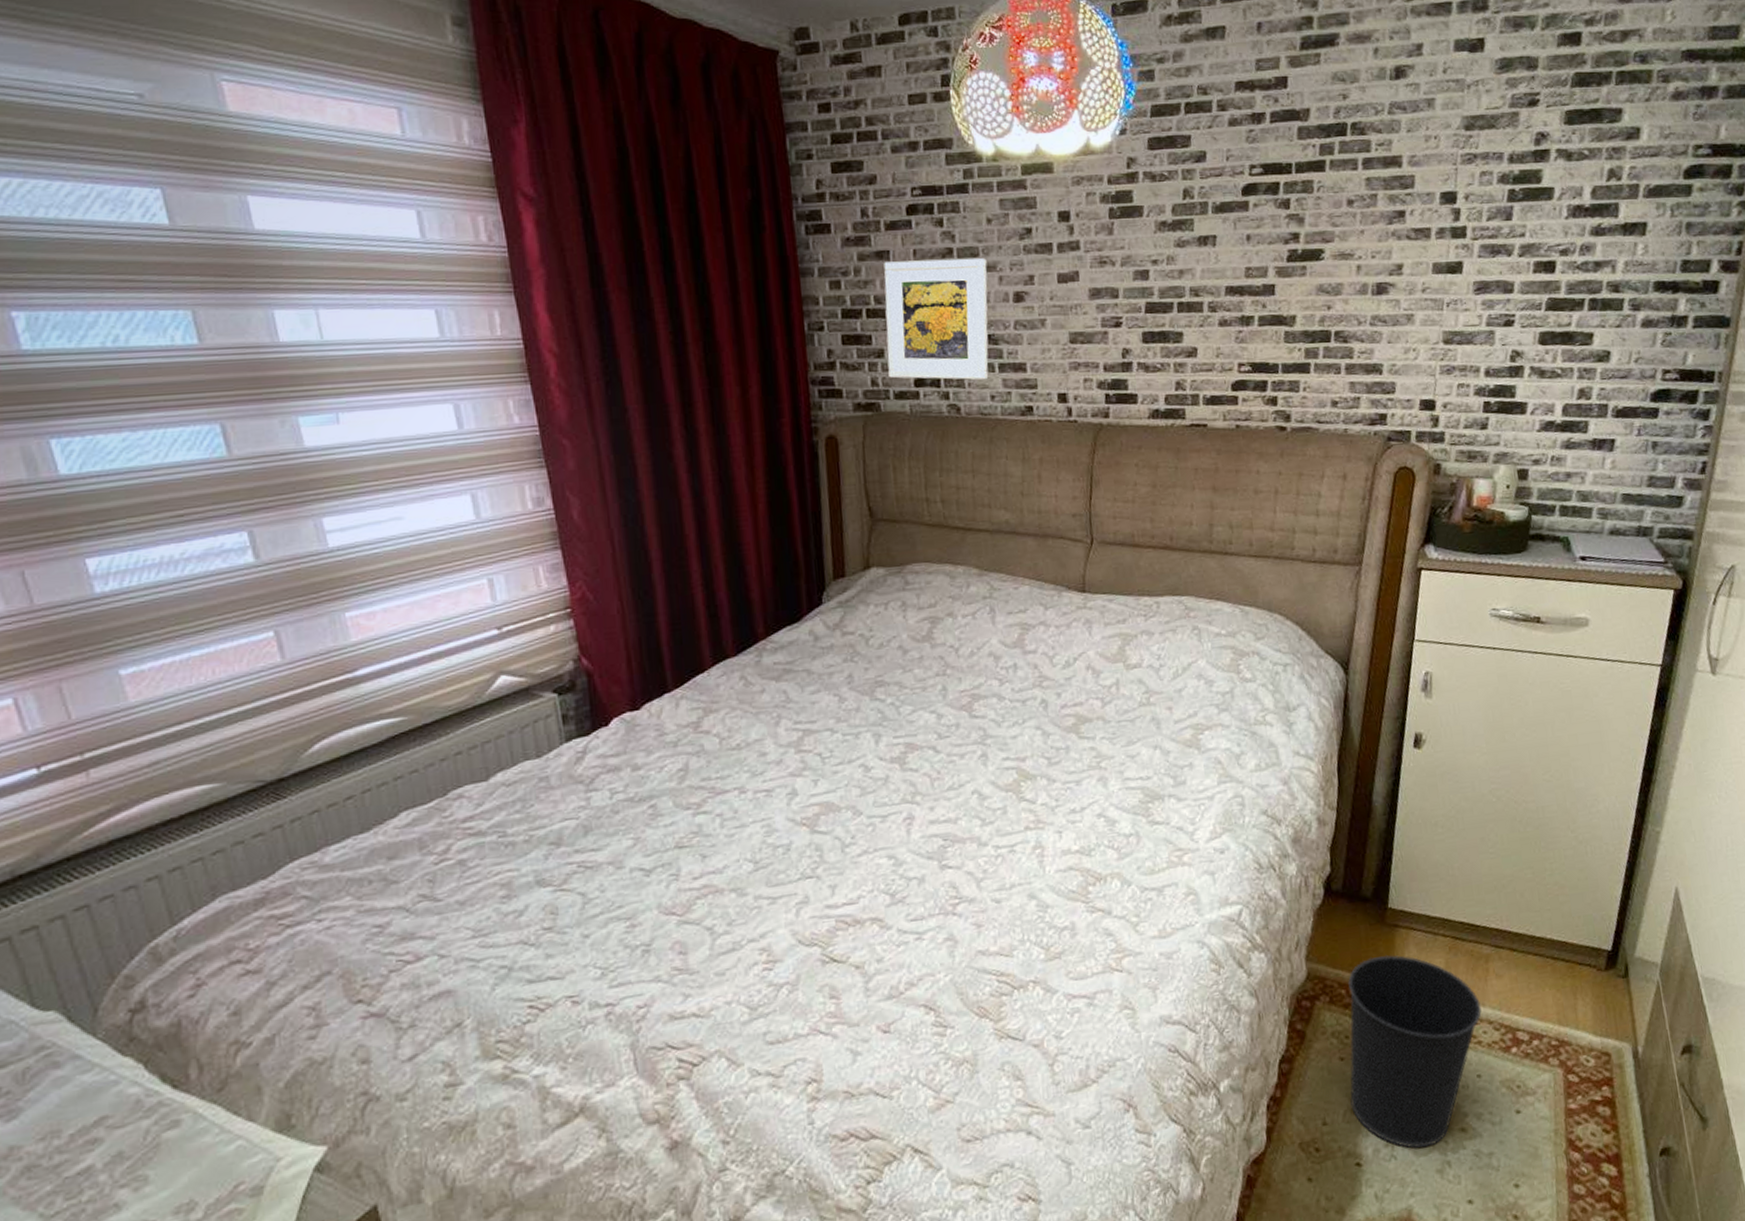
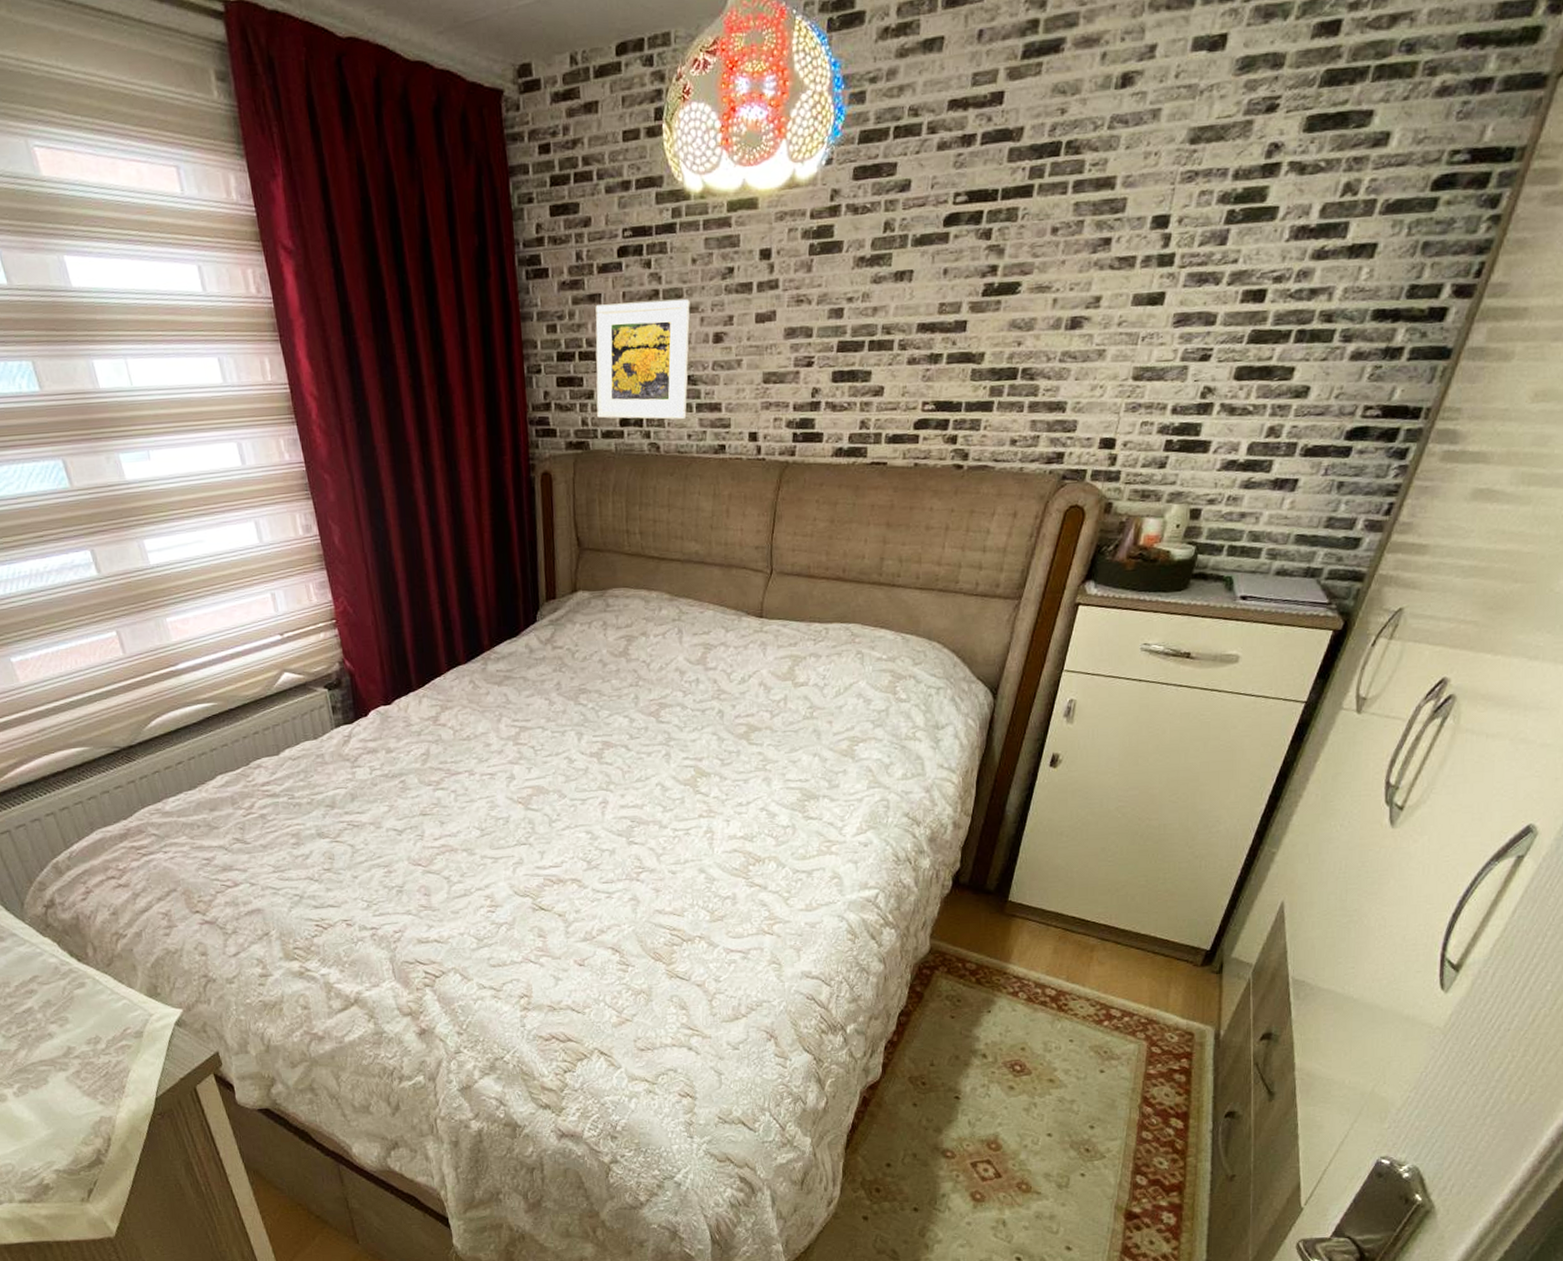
wastebasket: present [1348,955,1482,1148] -> none [956,939,1081,1091]

